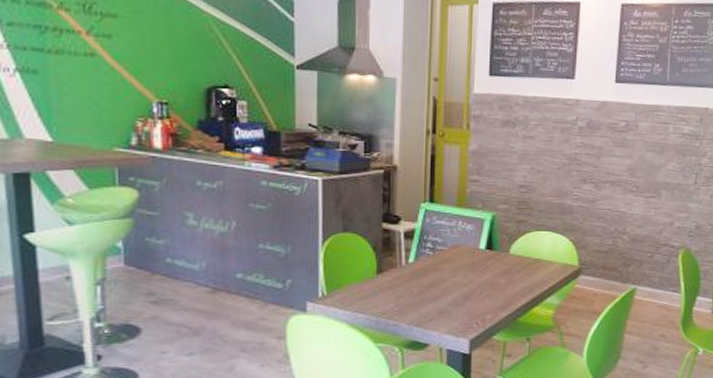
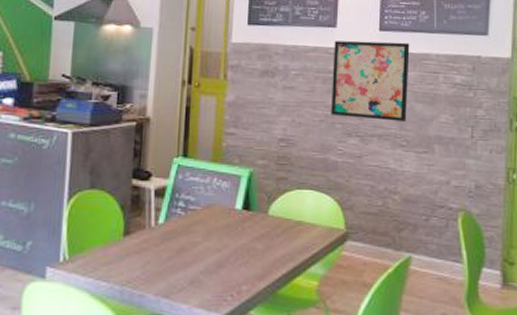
wall art: none [568,92,643,169] -> present [331,40,410,122]

